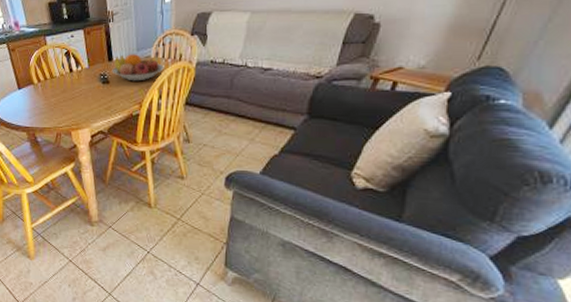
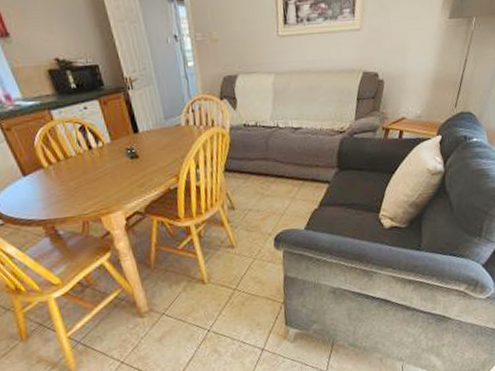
fruit bowl: present [112,54,164,81] -> none [139,123,197,153]

